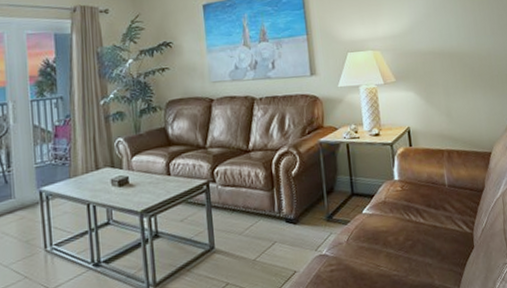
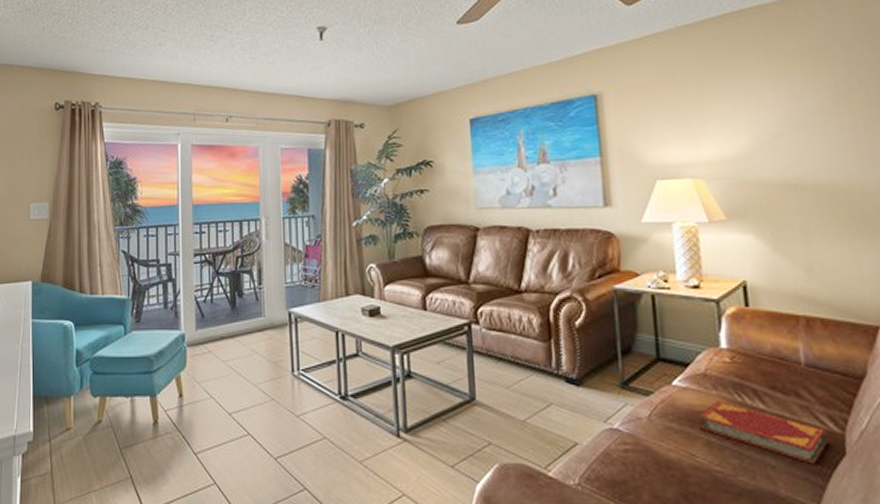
hardback book: none [381,221,463,259] -> present [697,401,827,464]

